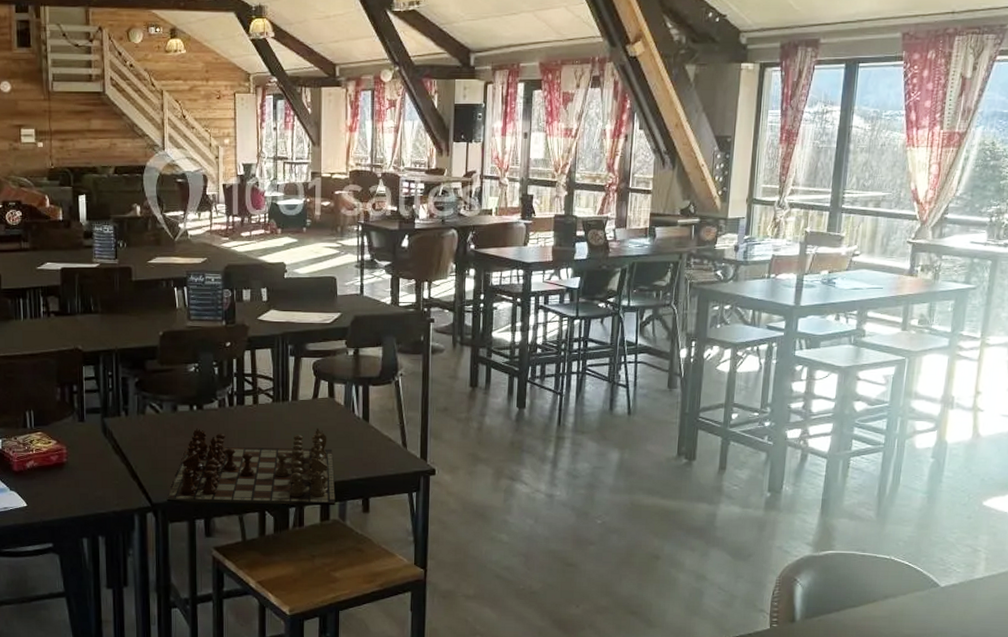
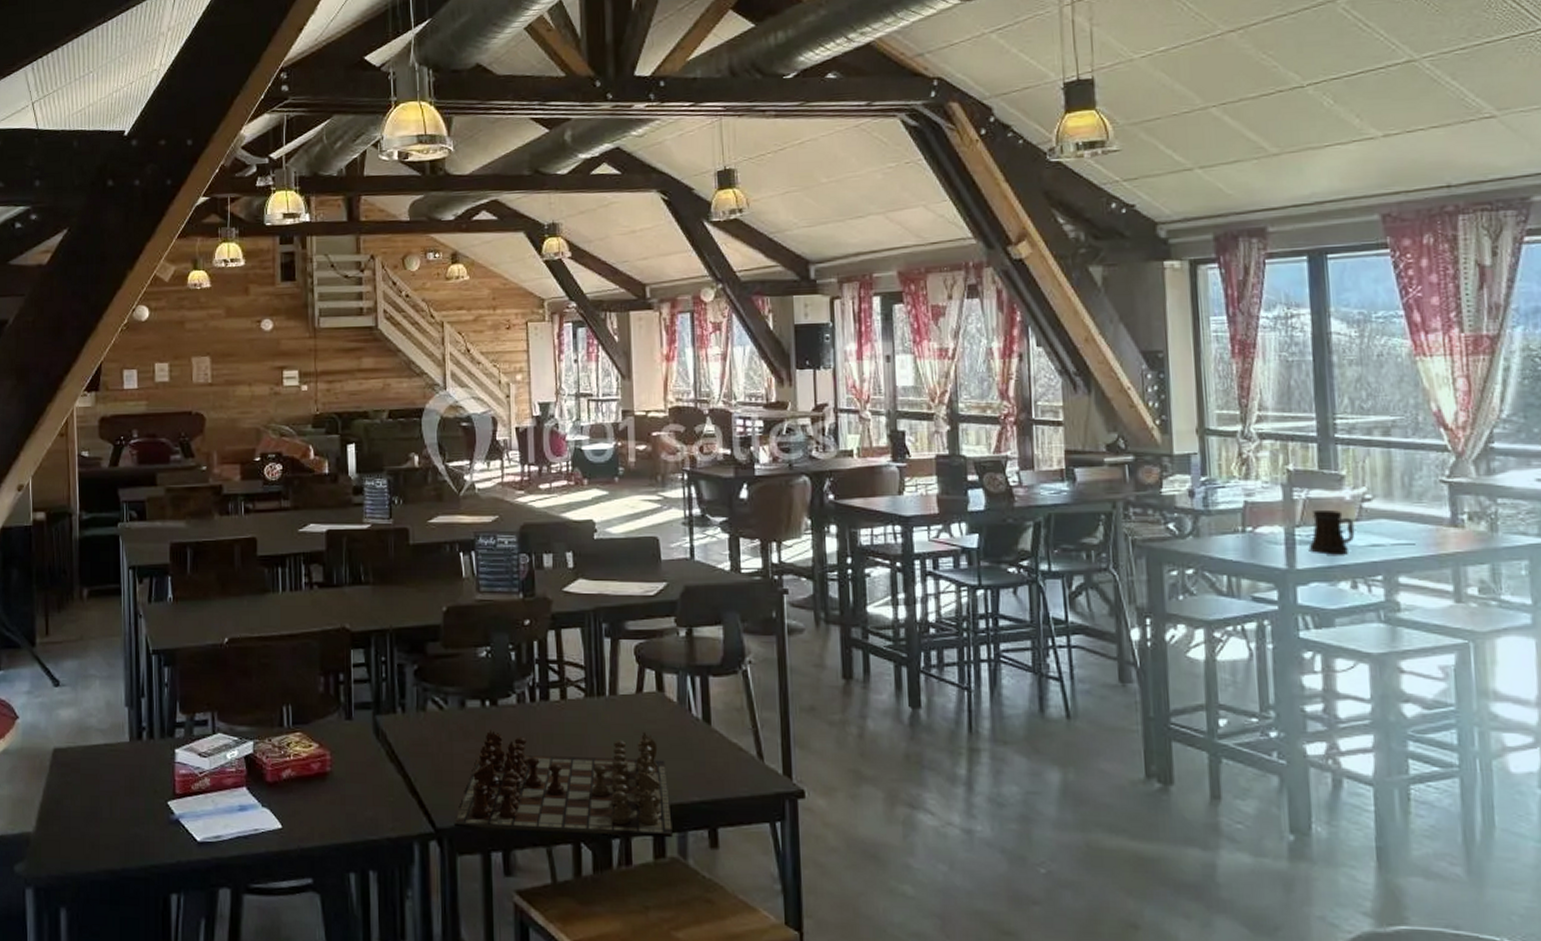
beer mug: none [811,261,845,294] -> present [1308,509,1355,553]

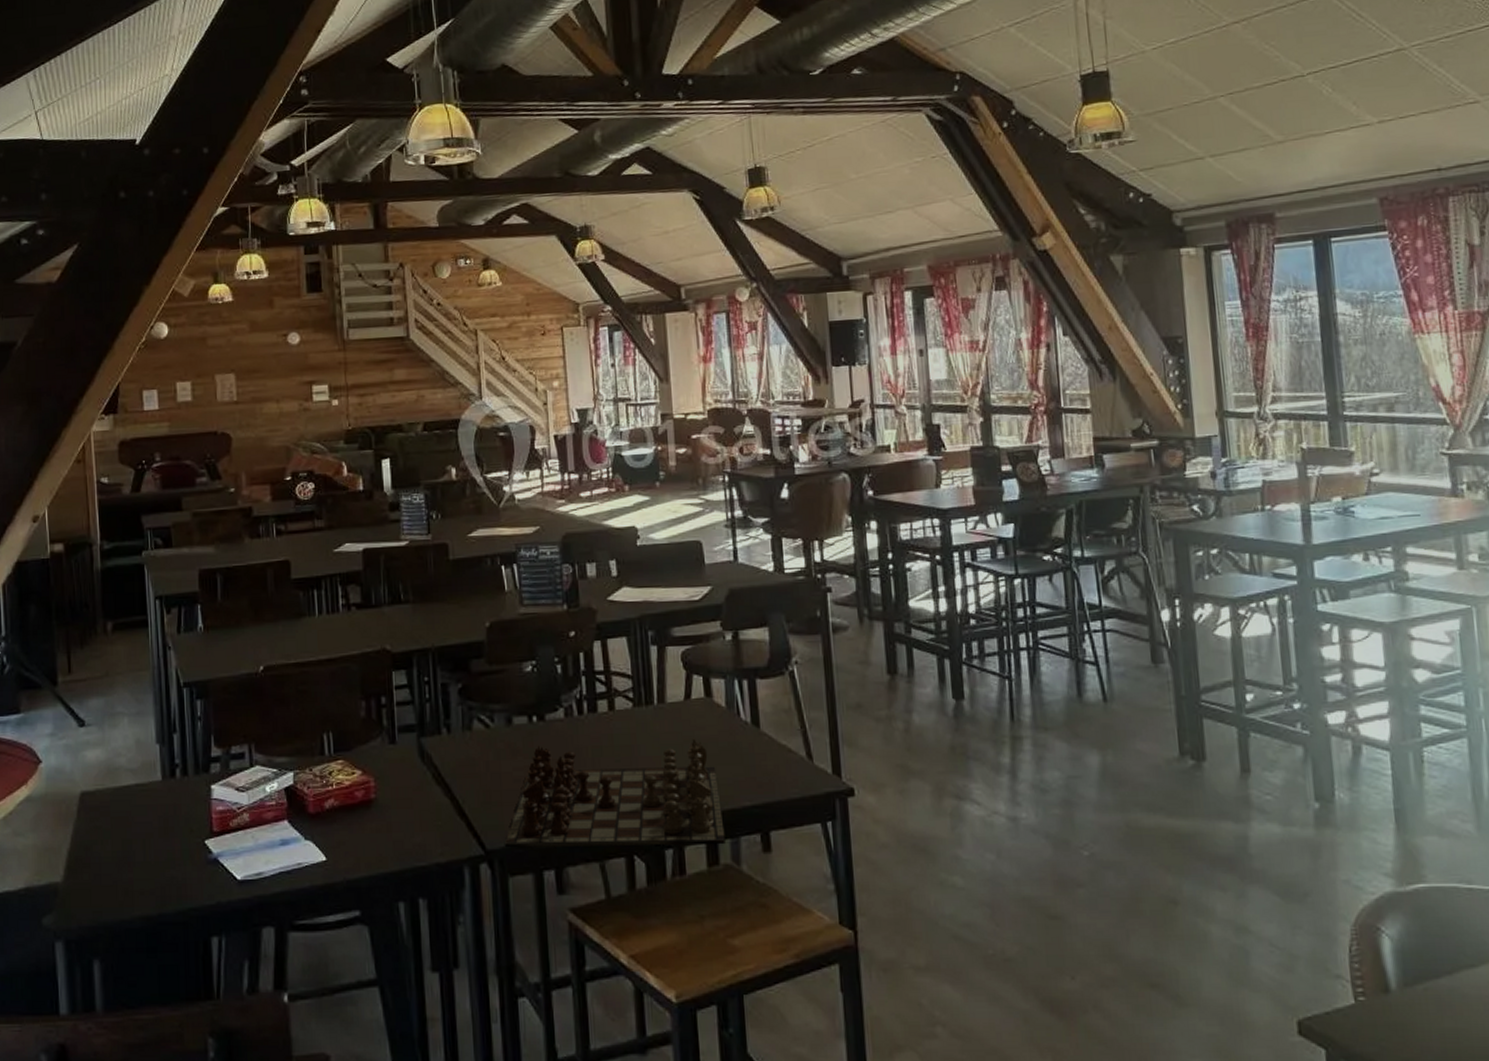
beer mug: present [1308,509,1355,553] -> none [1323,485,1365,528]

